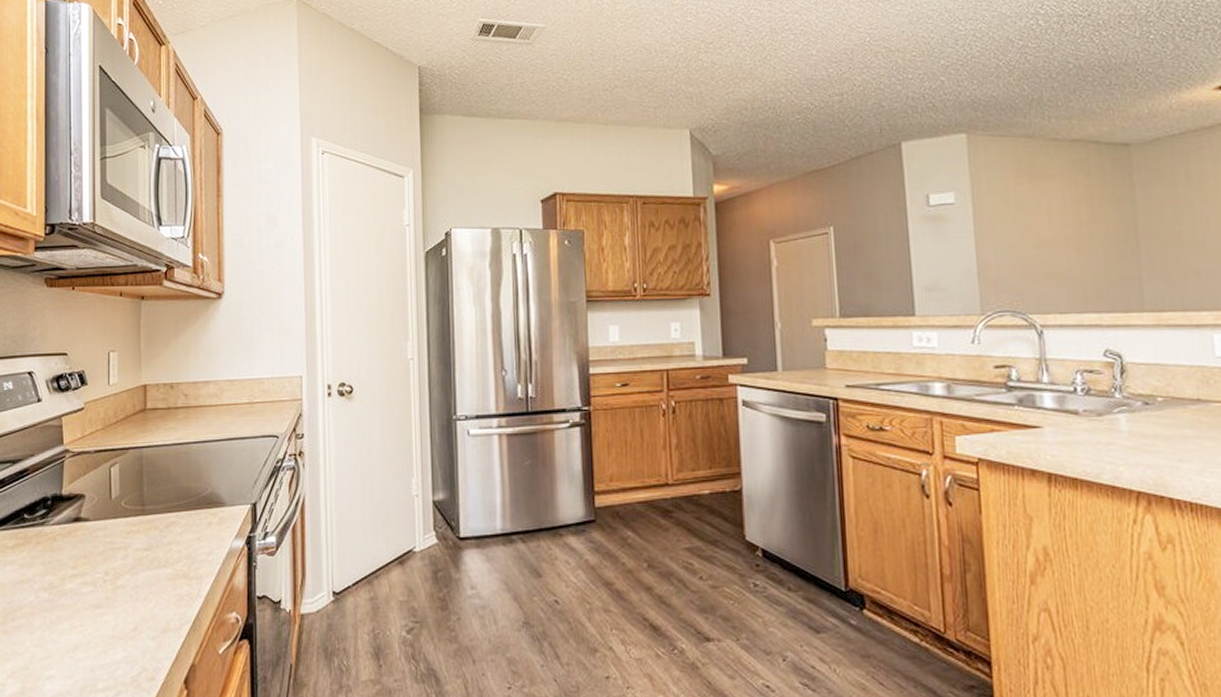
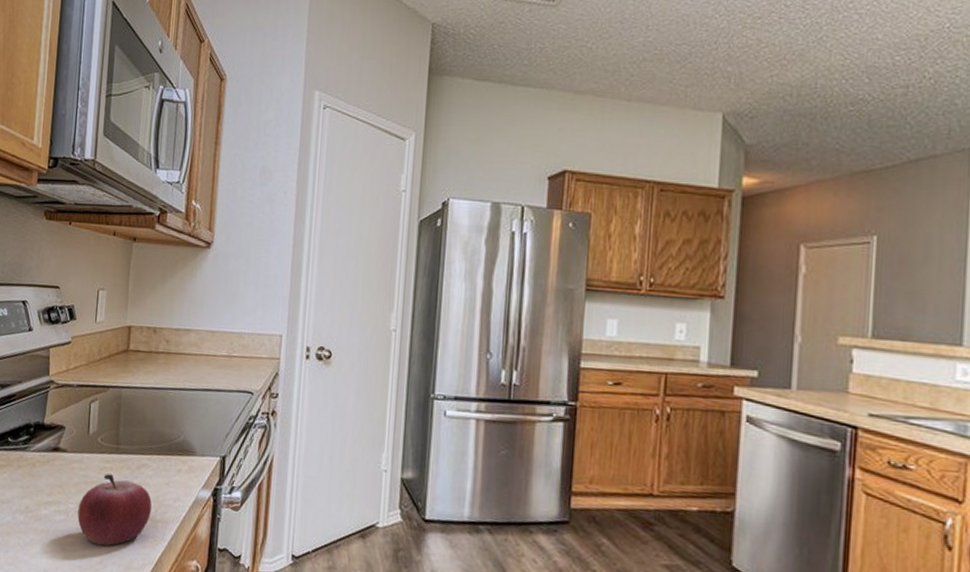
fruit: none [106,536,185,612] -> present [77,473,152,547]

